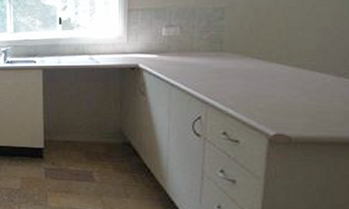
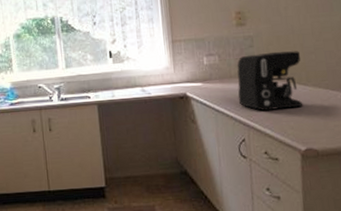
coffee maker: none [198,25,282,89] -> present [237,51,304,111]

